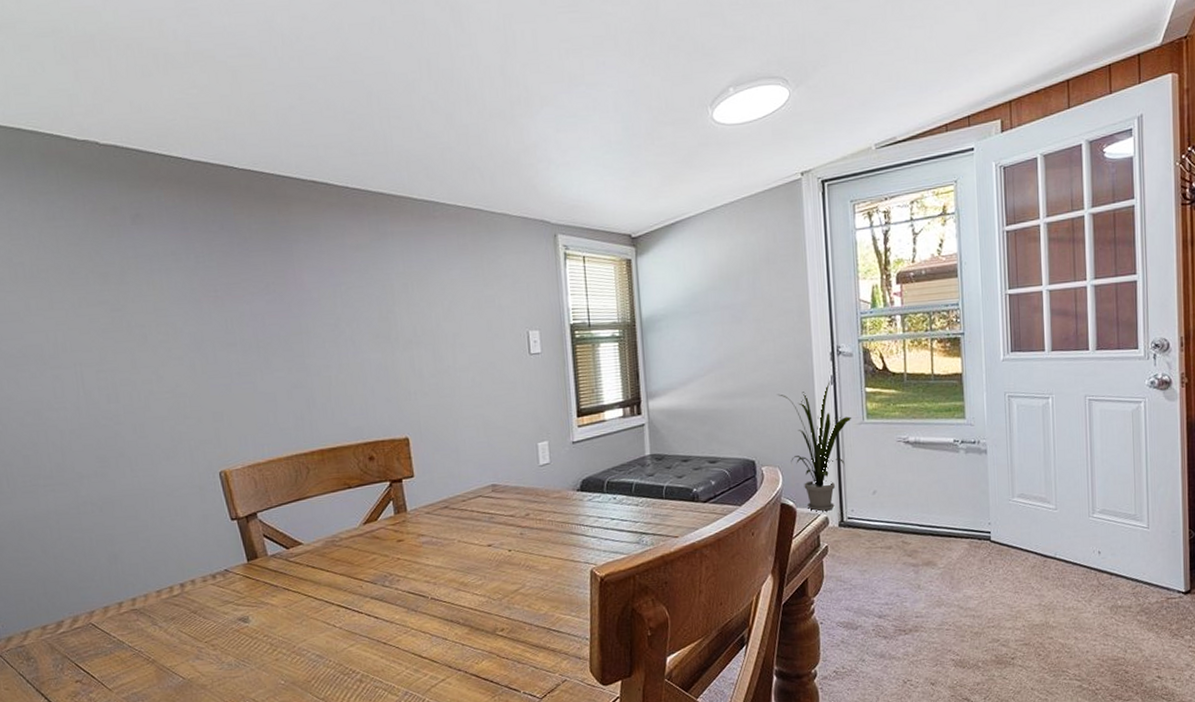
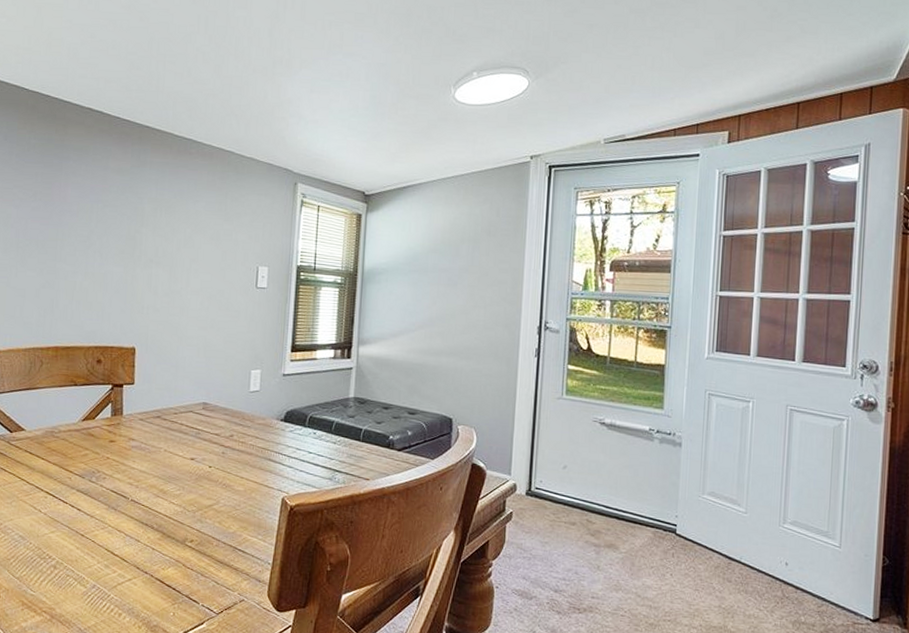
house plant: present [777,380,852,512] -> none [482,353,552,478]

